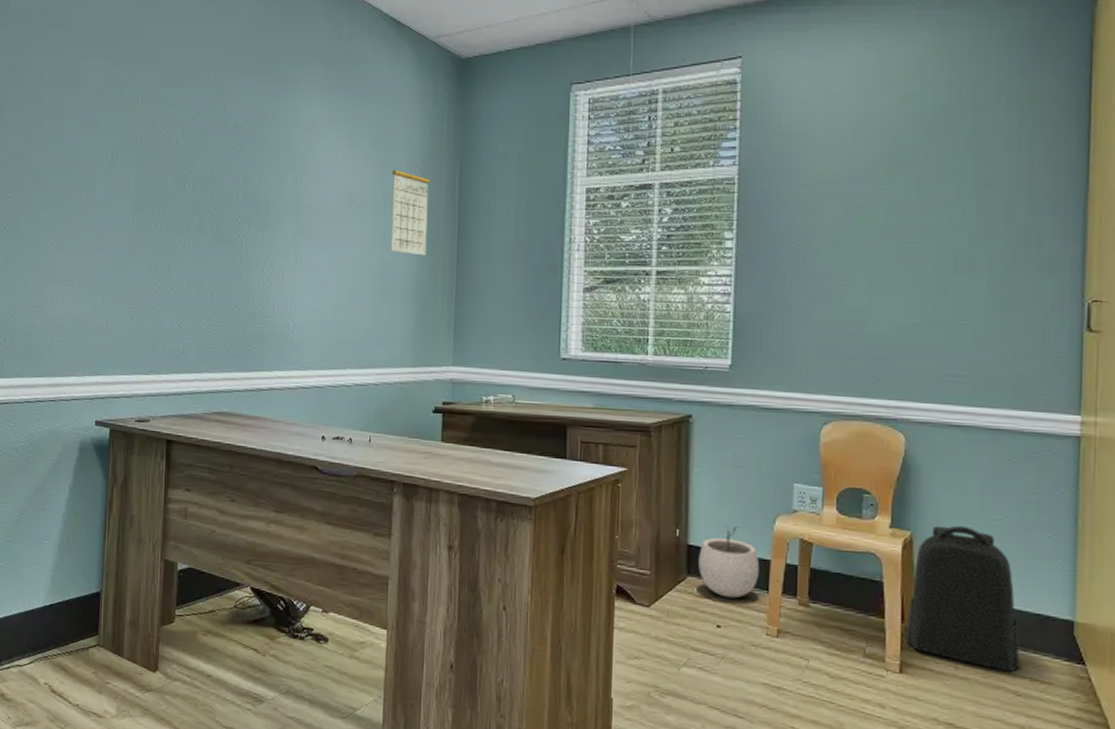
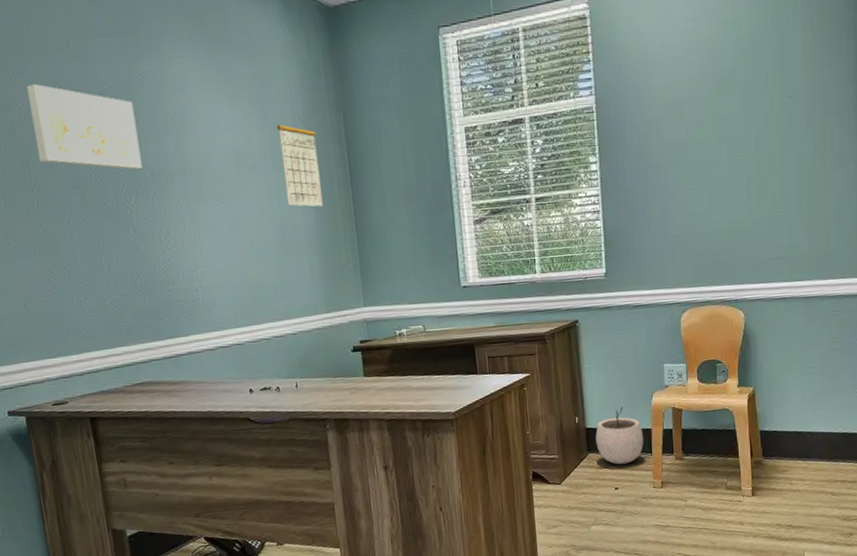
wall art: none [170,114,262,201] -> present [27,83,142,170]
backpack: present [906,525,1021,672] -> none [754,376,834,480]

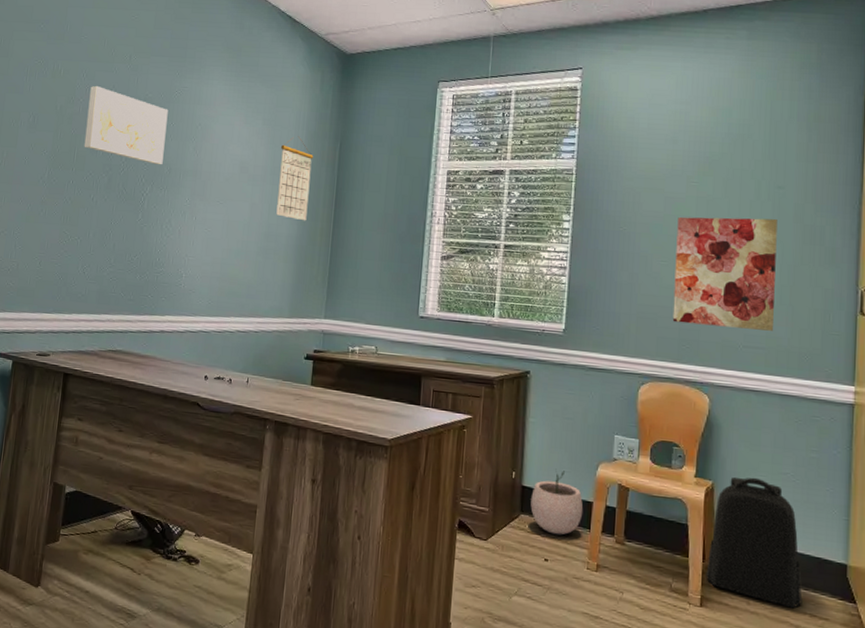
wall art: none [700,130,794,247] -> present [672,216,778,331]
backpack: none [754,376,834,480] -> present [706,477,803,609]

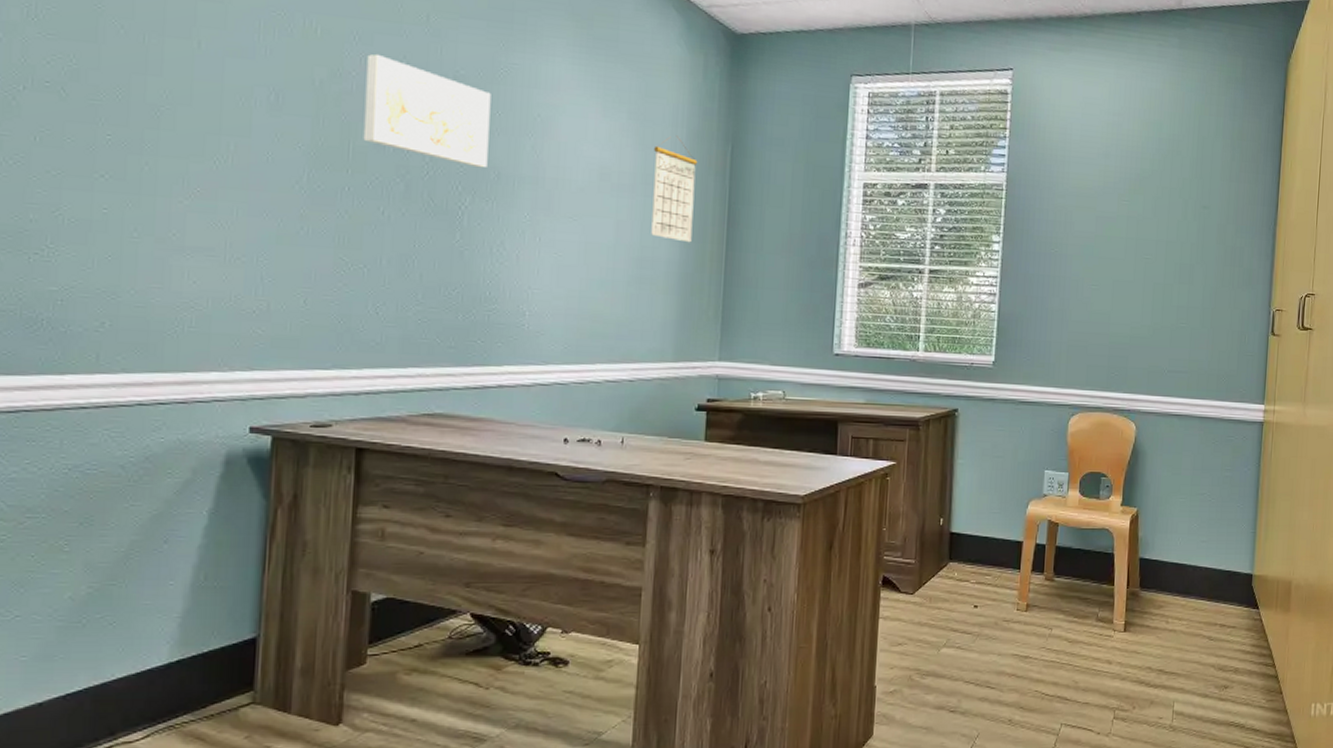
plant pot: present [530,471,584,535] -> none [959,512,1014,579]
wall art: present [672,216,778,331] -> none [1102,237,1202,354]
backpack: present [706,477,803,609] -> none [1130,500,1214,621]

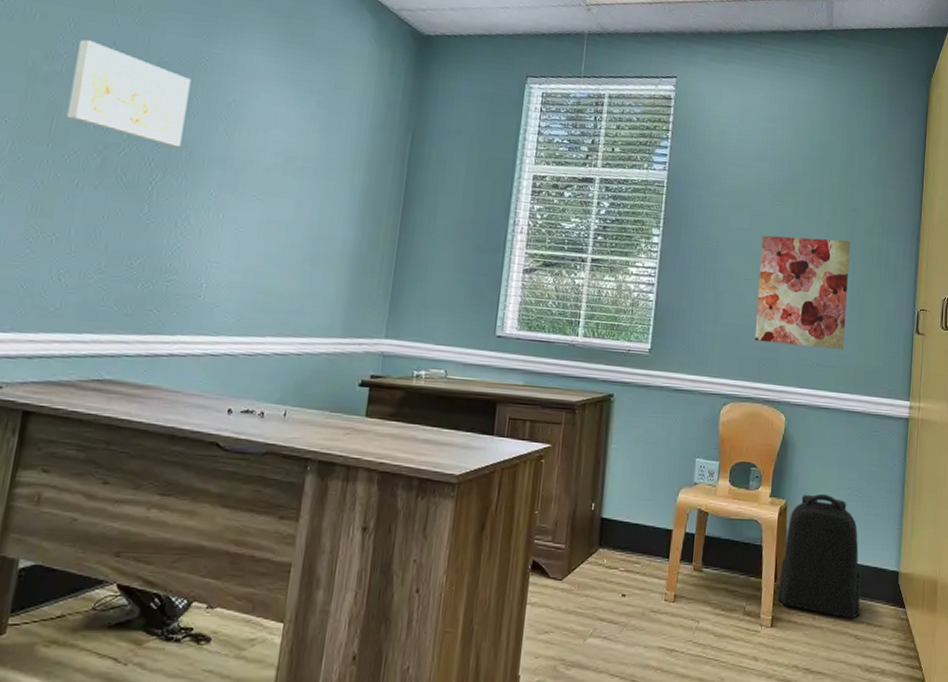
calendar: present [651,135,698,243] -> none [329,124,379,224]
wall art: none [1102,237,1202,354] -> present [754,235,850,349]
backpack: none [1130,500,1214,621] -> present [777,493,861,619]

